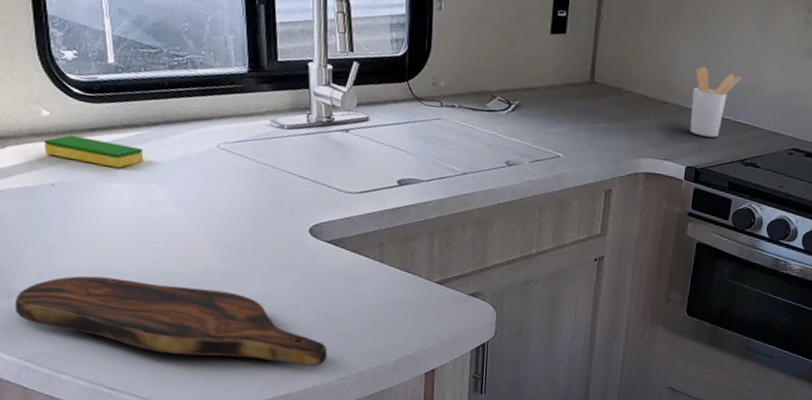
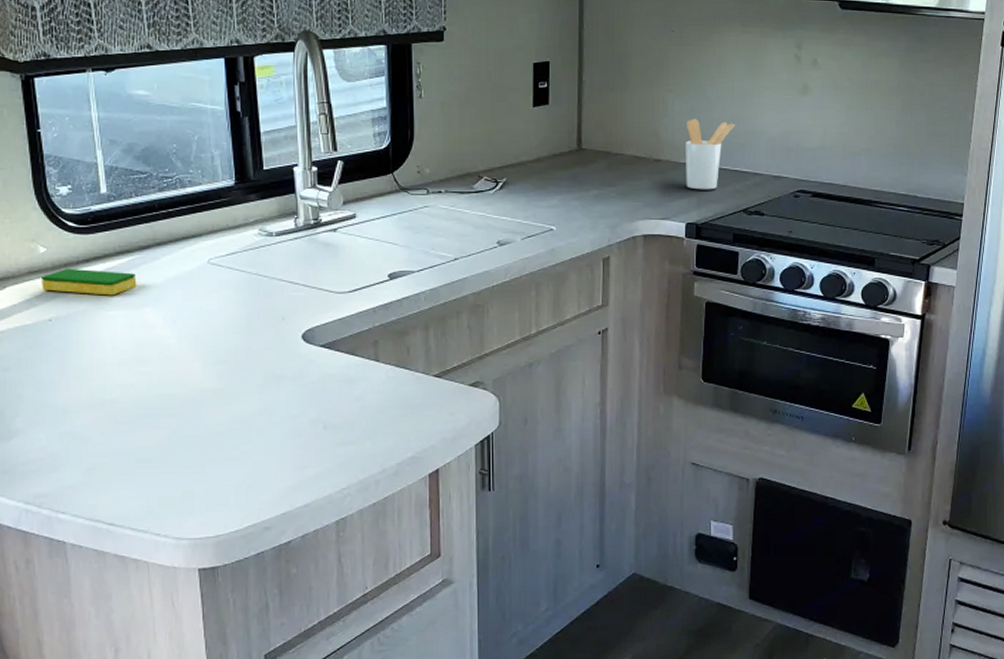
cutting board: present [15,275,327,367] -> none [15,408,326,481]

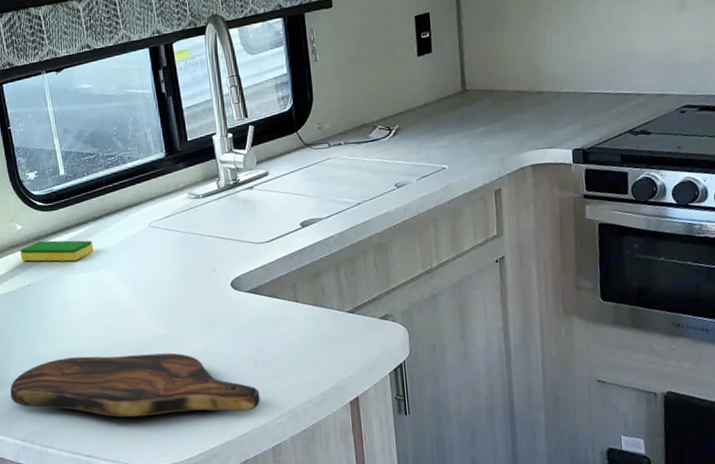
cutting board: none [15,408,326,481] -> present [10,352,260,418]
utensil holder: present [686,118,735,190] -> none [564,47,613,116]

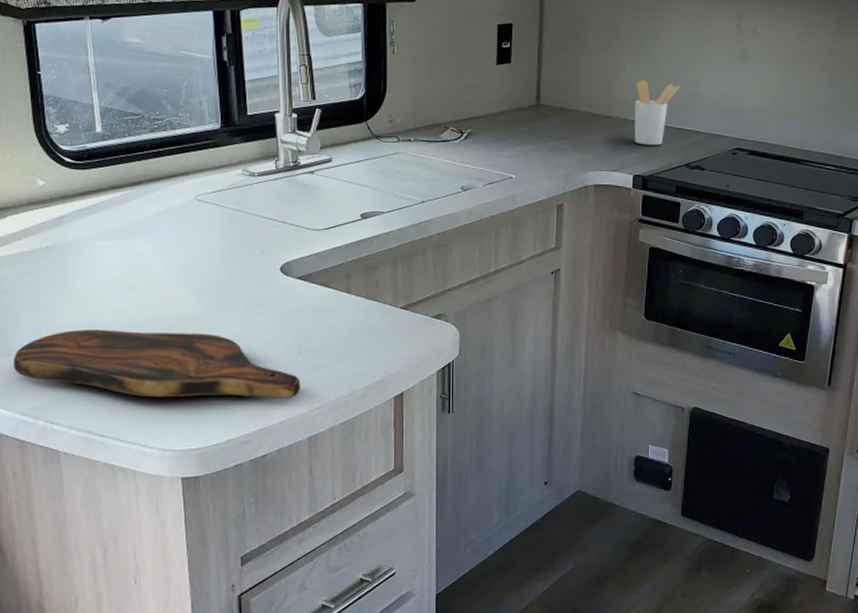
dish sponge: present [20,240,94,262] -> none [40,200,129,227]
utensil holder: none [564,47,613,116] -> present [634,80,680,146]

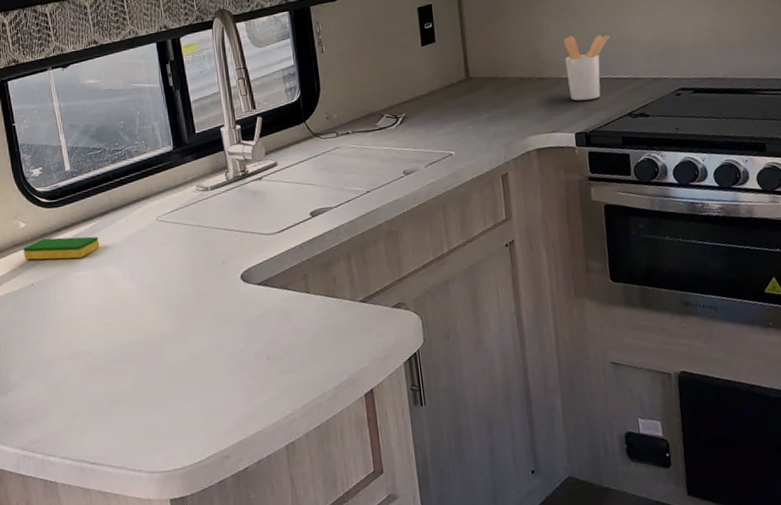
cutting board: present [14,329,301,399] -> none [11,350,273,420]
dish sponge: none [40,200,129,227] -> present [23,236,100,260]

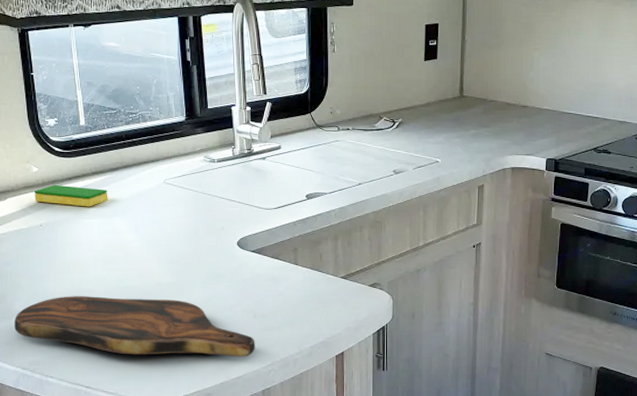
cutting board: none [11,350,273,420] -> present [14,296,255,357]
utensil holder: present [563,34,609,101] -> none [547,72,589,132]

